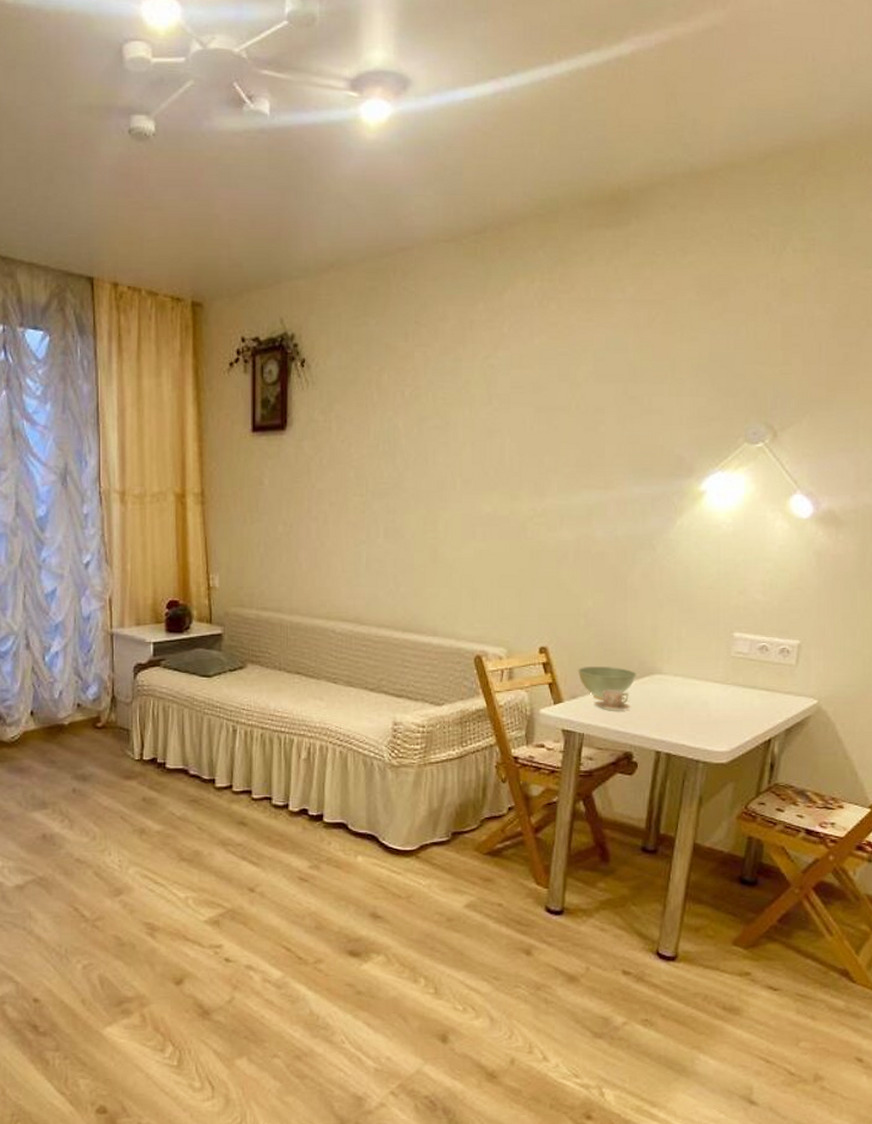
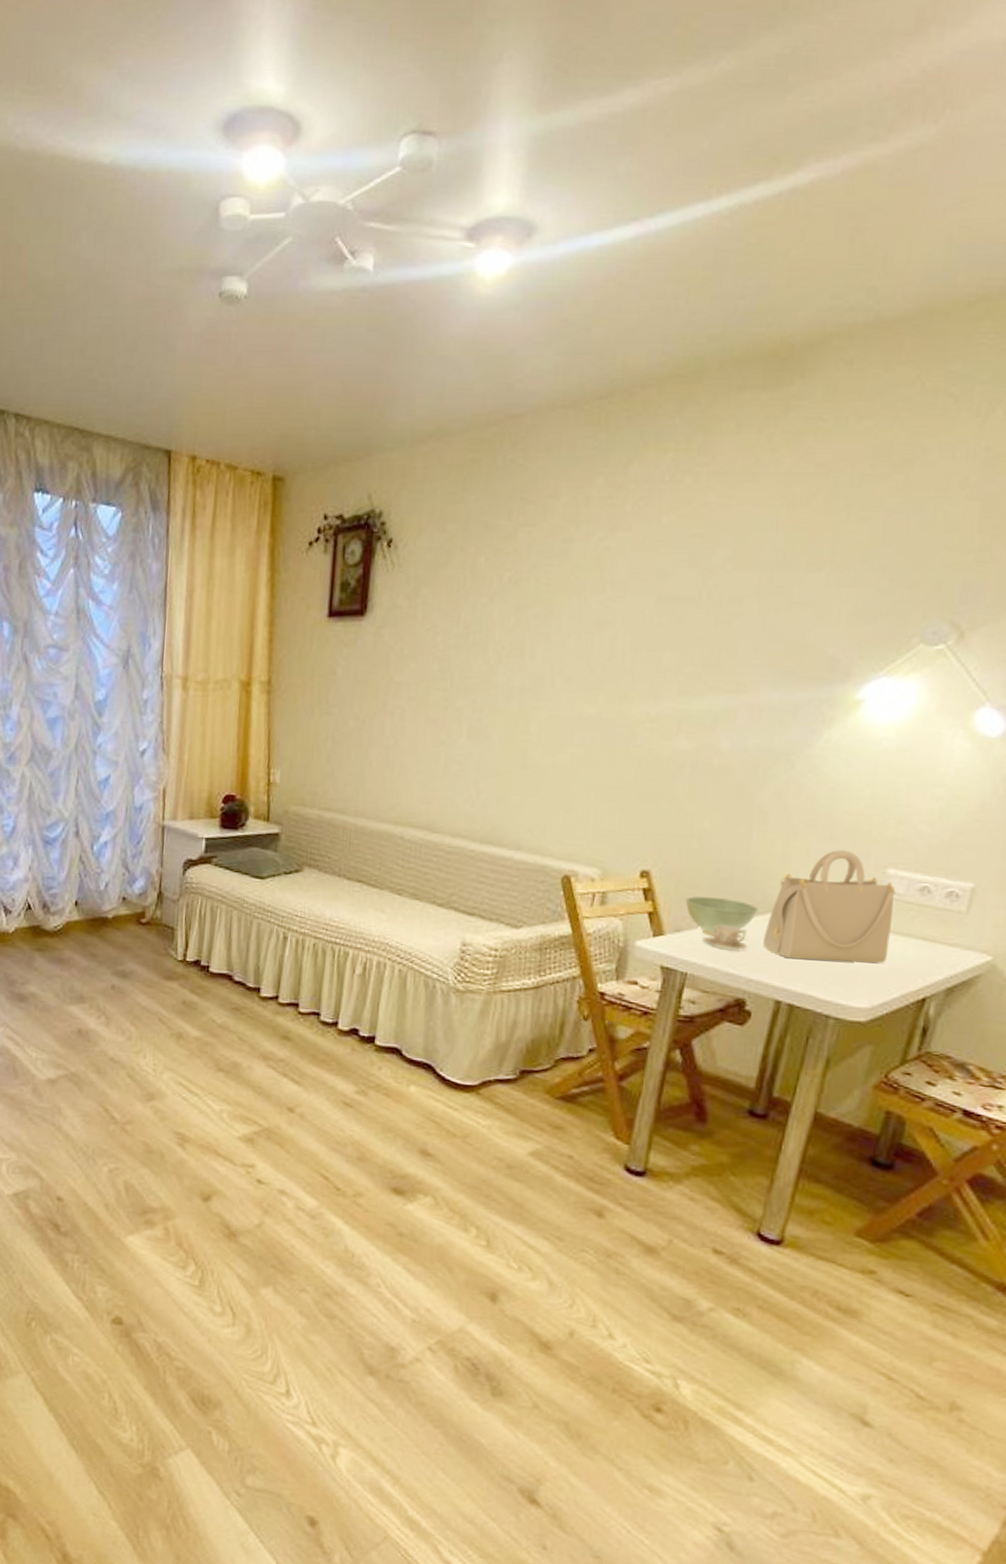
handbag: none [643,619,742,715] -> present [763,850,896,964]

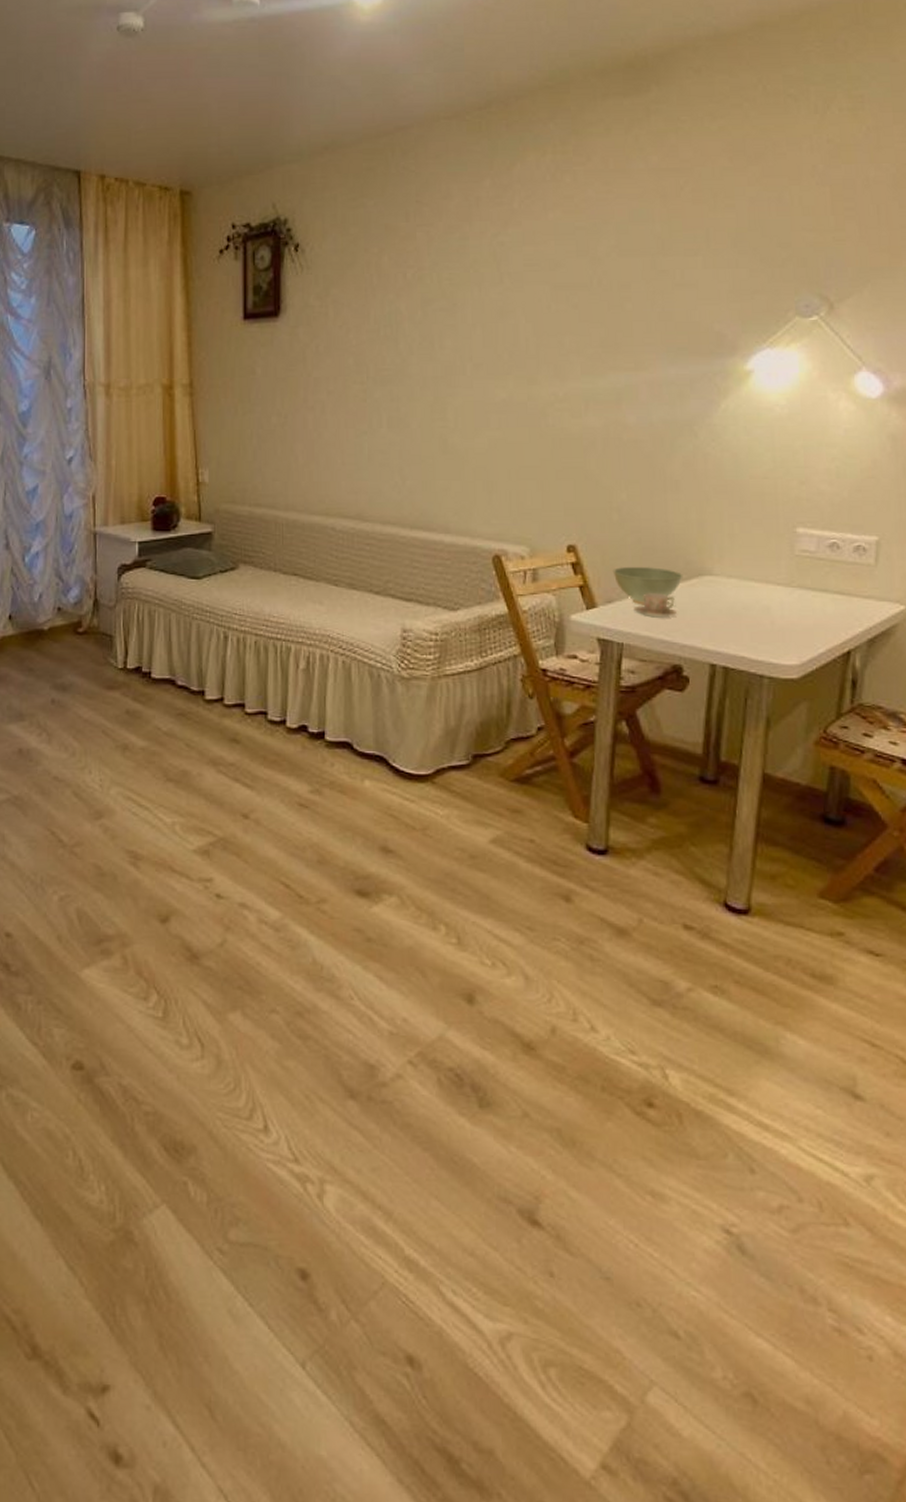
handbag: present [763,850,896,964] -> none [691,513,809,622]

